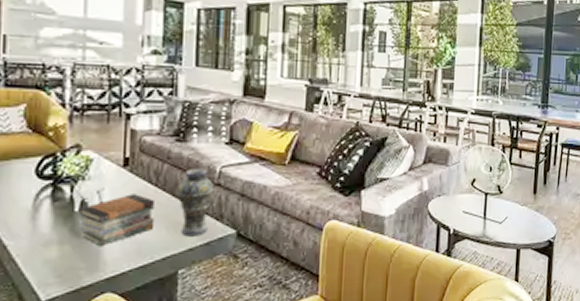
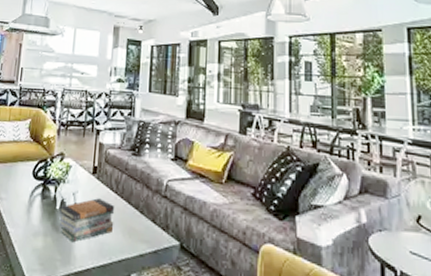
vase: present [176,169,215,237] -> none [131,181,162,244]

